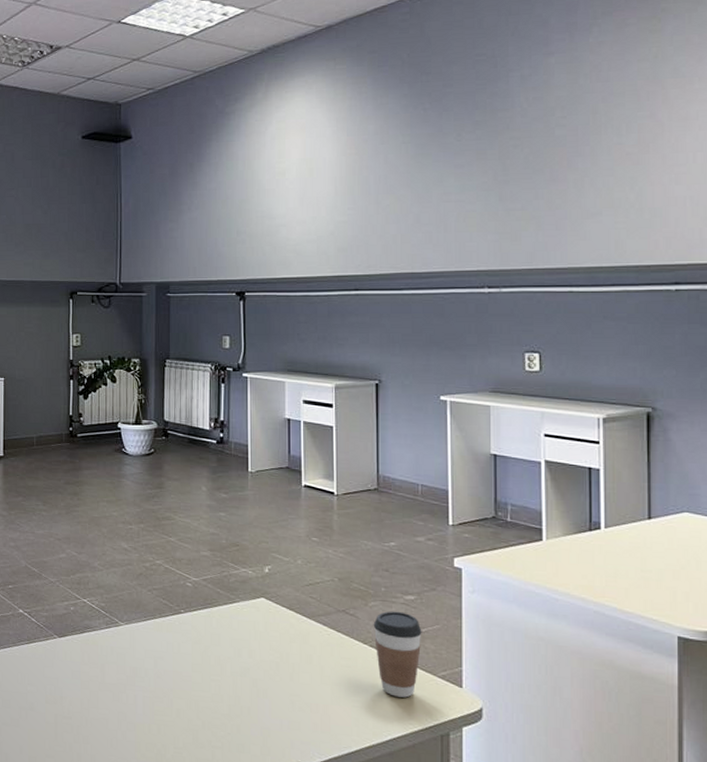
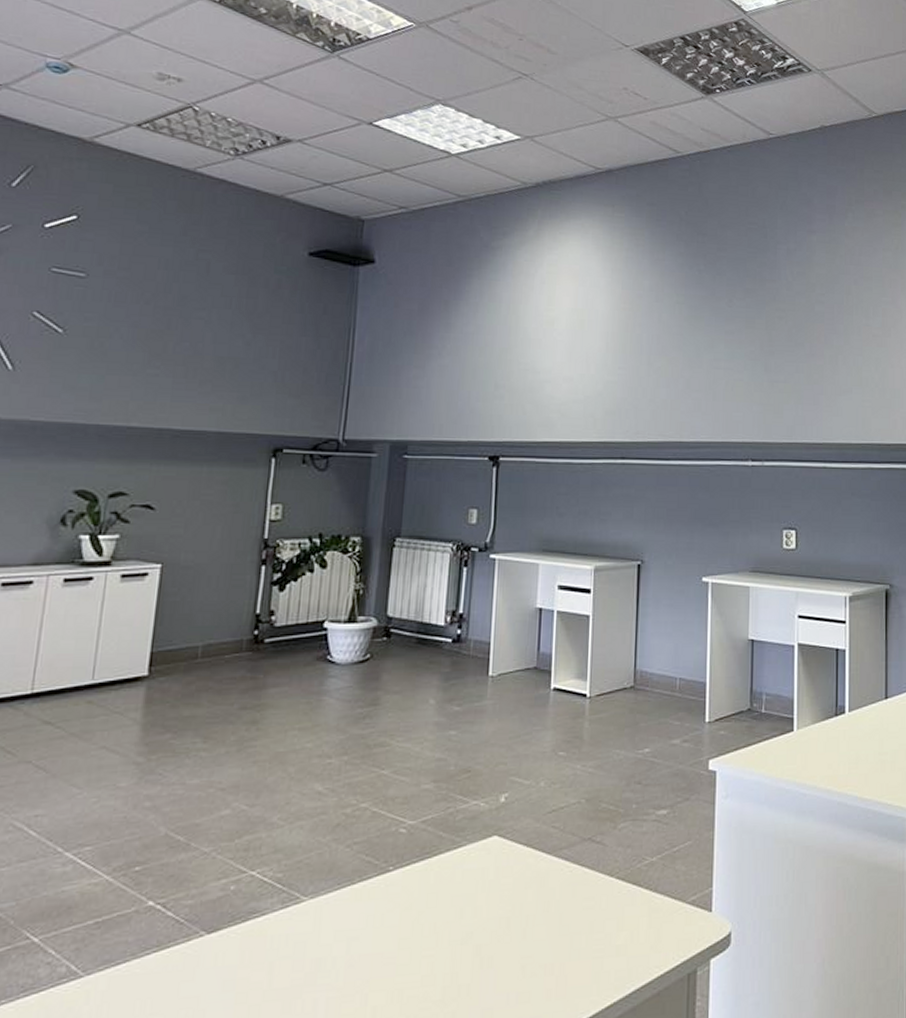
coffee cup: present [373,611,422,698] -> none [621,830,673,937]

